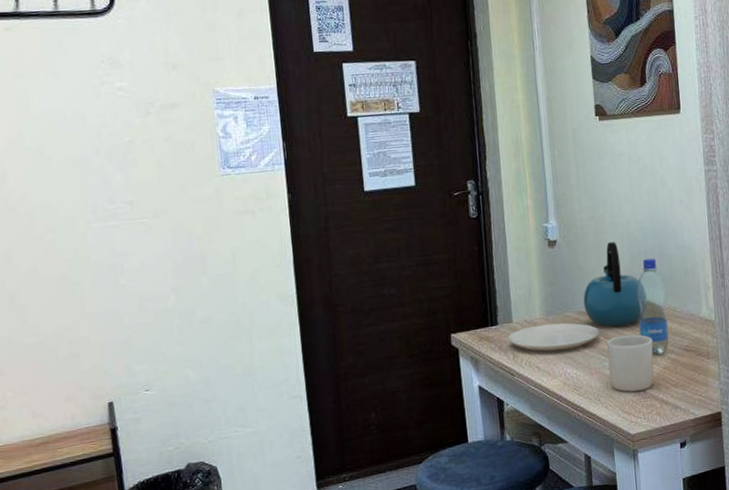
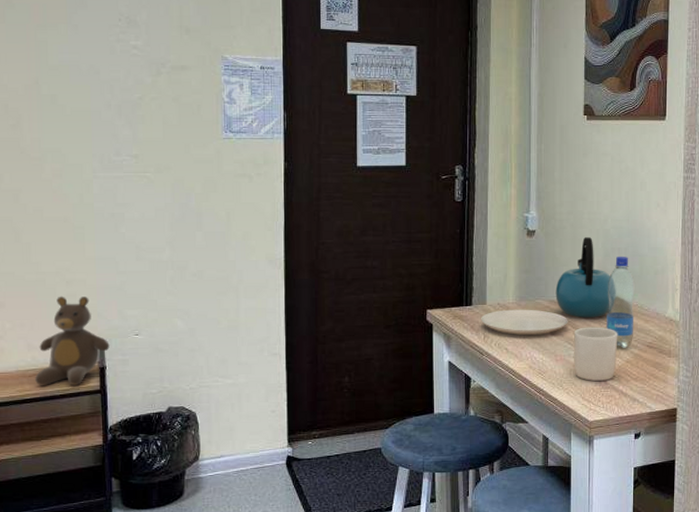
teddy bear: none [42,355,120,454] -> present [35,296,110,386]

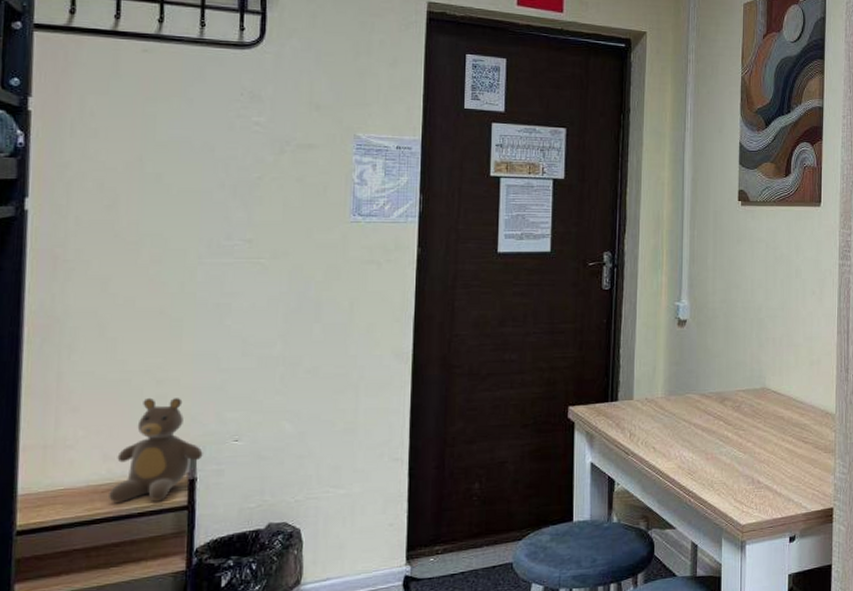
plate: present [481,309,568,336] -> none [627,404,720,433]
kettle: present [555,237,610,318] -> none [707,327,764,412]
mug: present [574,327,618,381] -> none [726,421,772,481]
bottle: present [605,256,635,349] -> none [759,346,790,445]

